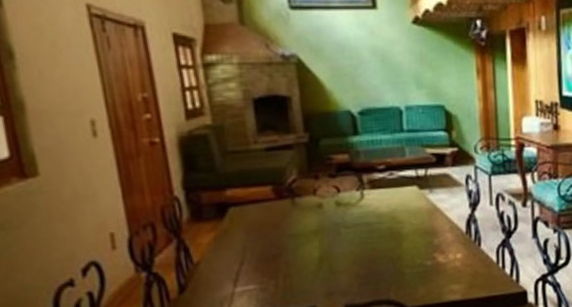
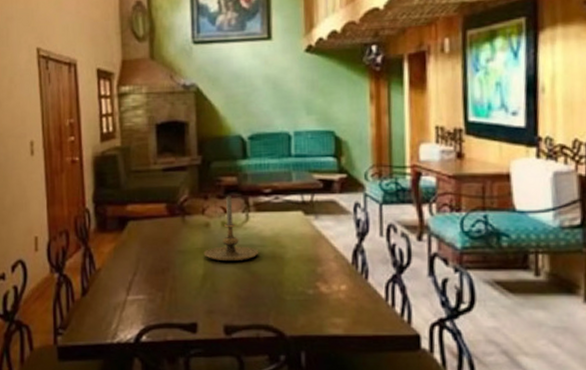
candle holder: none [318,174,377,242] -> present [203,196,259,262]

